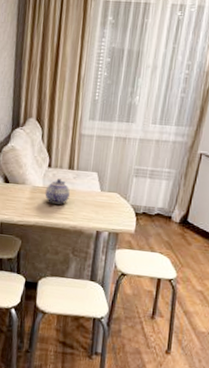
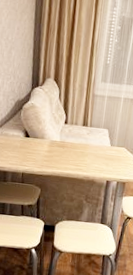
teapot: present [45,179,71,205] -> none [62,134,84,157]

